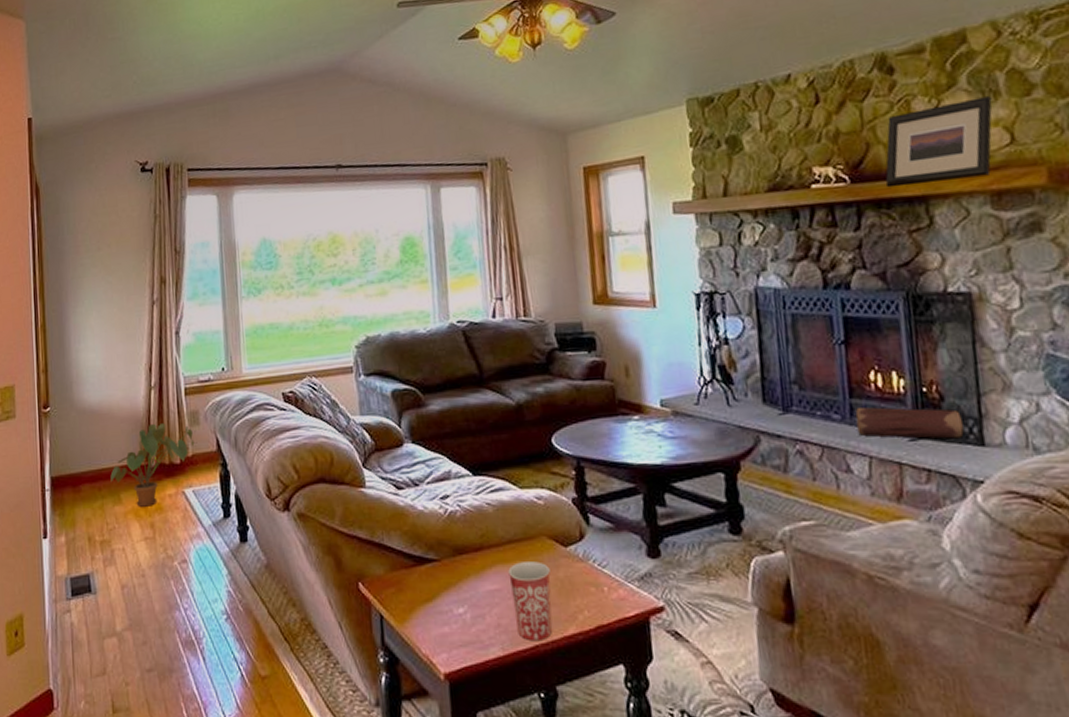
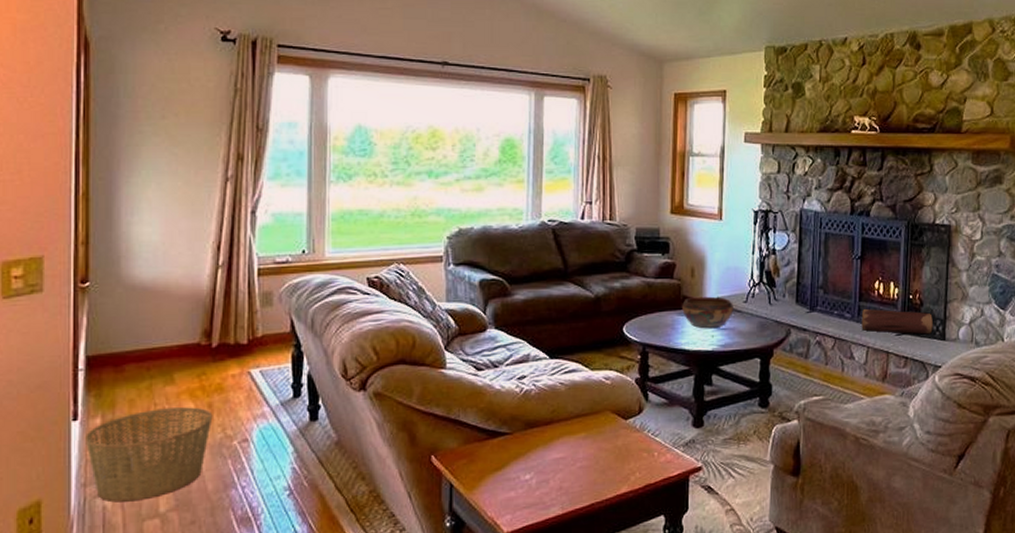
basket: none [54,526,156,619] -> present [85,407,213,503]
house plant: present [110,422,195,507] -> none [162,302,266,387]
mug: present [508,561,553,642] -> none [574,432,610,500]
decorative bowl: none [618,398,683,438] -> present [682,296,734,329]
picture frame: present [885,96,992,188] -> none [904,77,982,139]

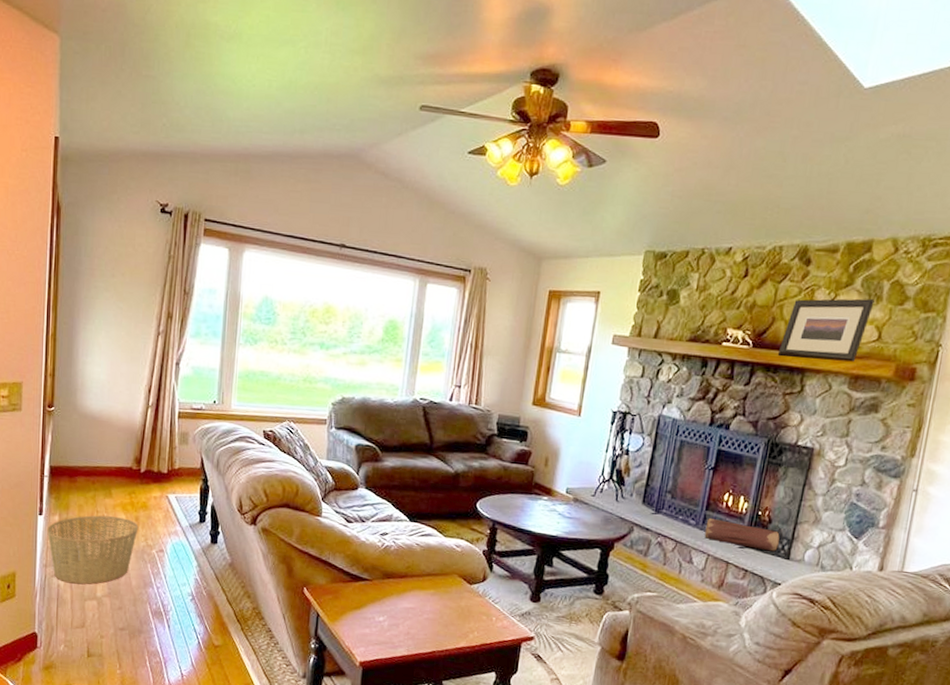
decorative bowl: present [682,296,734,329] -> none [532,484,582,516]
picture frame: none [904,77,982,139] -> present [777,299,875,362]

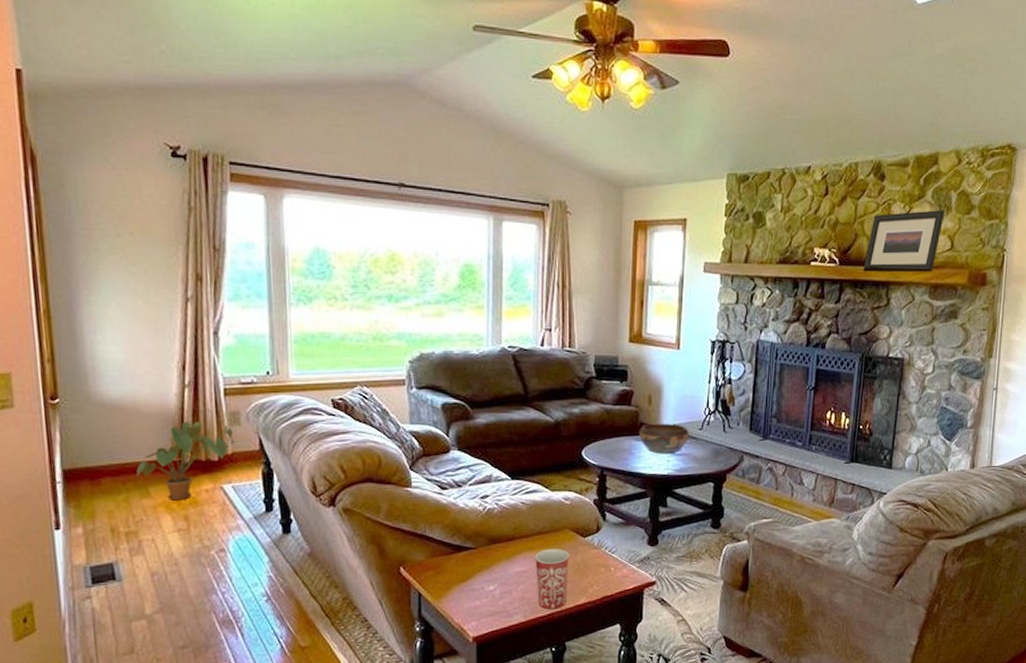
basket: present [47,515,139,585] -> none [69,519,190,605]
house plant: none [104,437,182,504] -> present [136,420,235,501]
mug: none [421,590,455,649] -> present [535,549,570,610]
decorative bowl: none [532,484,582,516] -> present [639,423,689,454]
decorative log: present [704,518,780,552] -> none [812,438,881,463]

